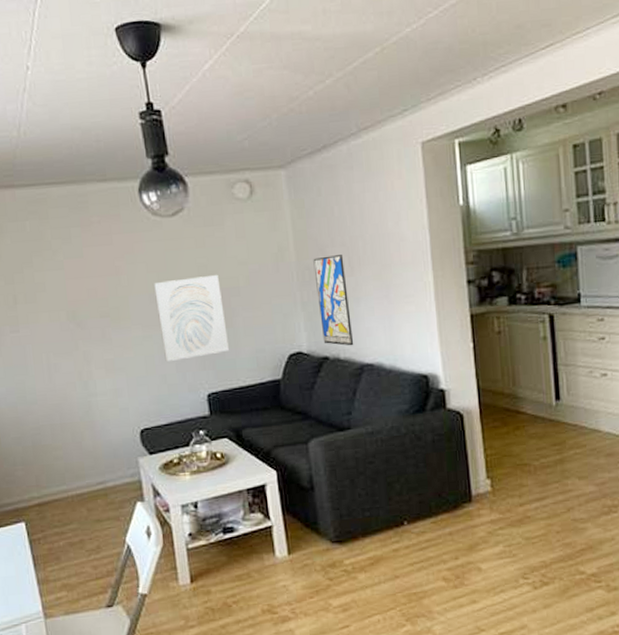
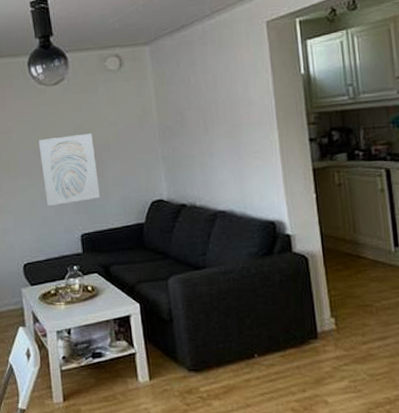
wall art: present [313,255,354,346] -> none [173,116,208,195]

